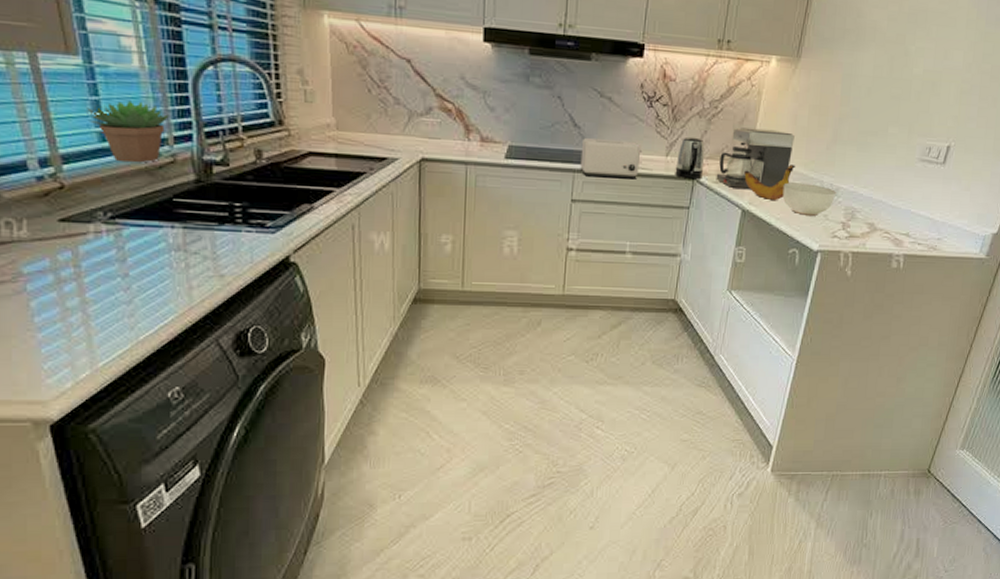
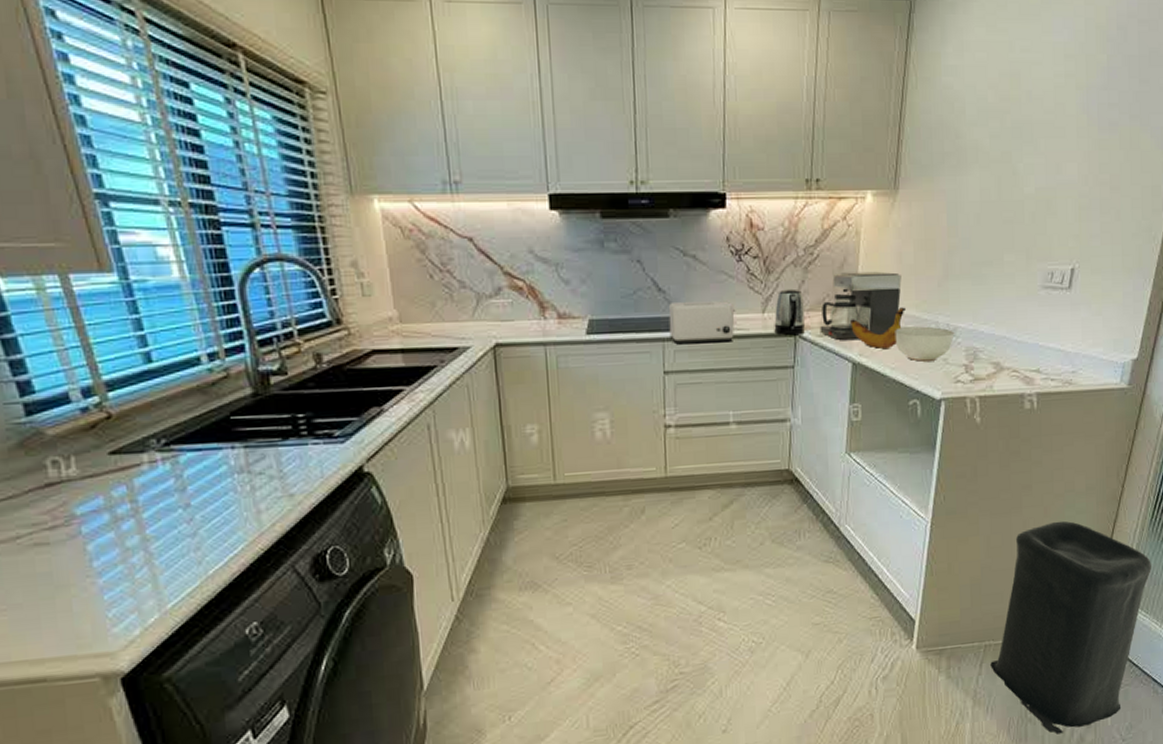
succulent plant: present [87,100,169,163] -> none [128,314,217,383]
laundry basket: none [835,371,989,560] -> present [990,520,1153,735]

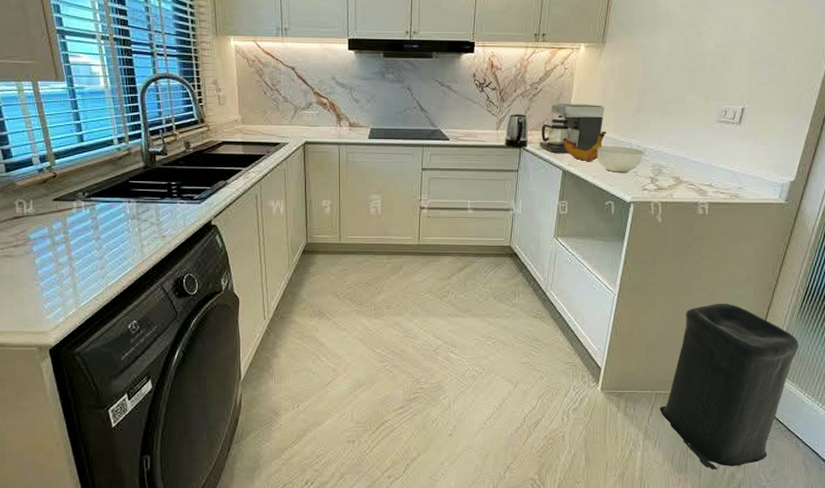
toaster: present [668,301,735,345] -> none [428,118,476,150]

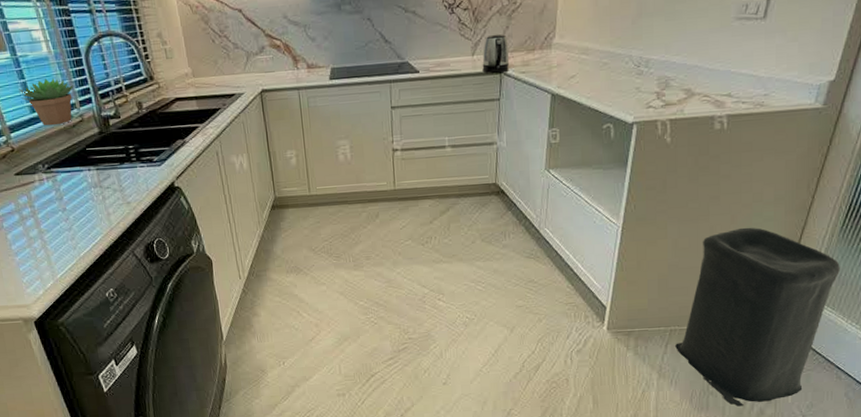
succulent plant: none [70,111,125,156] -> present [19,78,73,126]
coffee maker: present [539,103,604,153] -> none [522,14,597,75]
banana: present [563,131,606,162] -> none [550,44,601,82]
bowl: present [597,146,644,173] -> none [590,60,647,91]

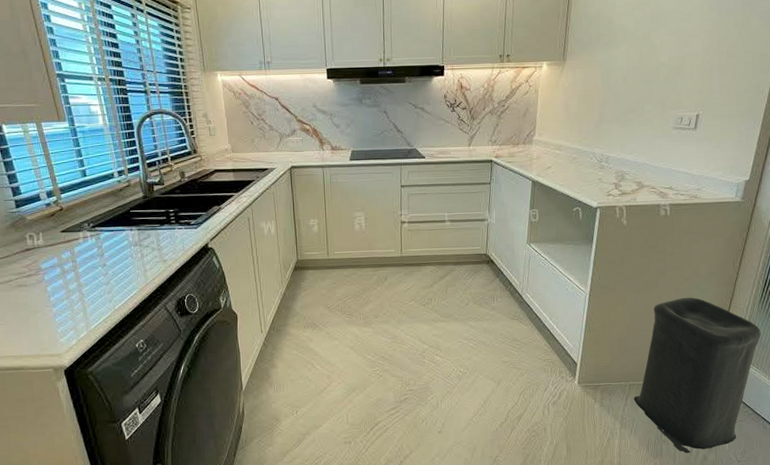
succulent plant: present [19,78,73,126] -> none [73,147,124,189]
kettle: present [482,33,510,73] -> none [476,130,499,161]

